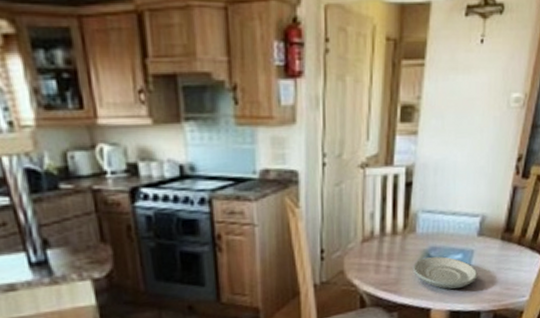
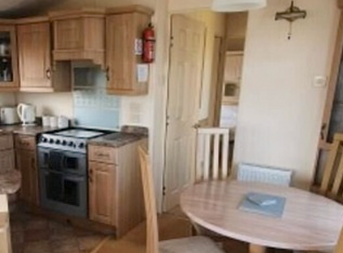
plate: present [412,256,478,289] -> none [234,201,290,228]

